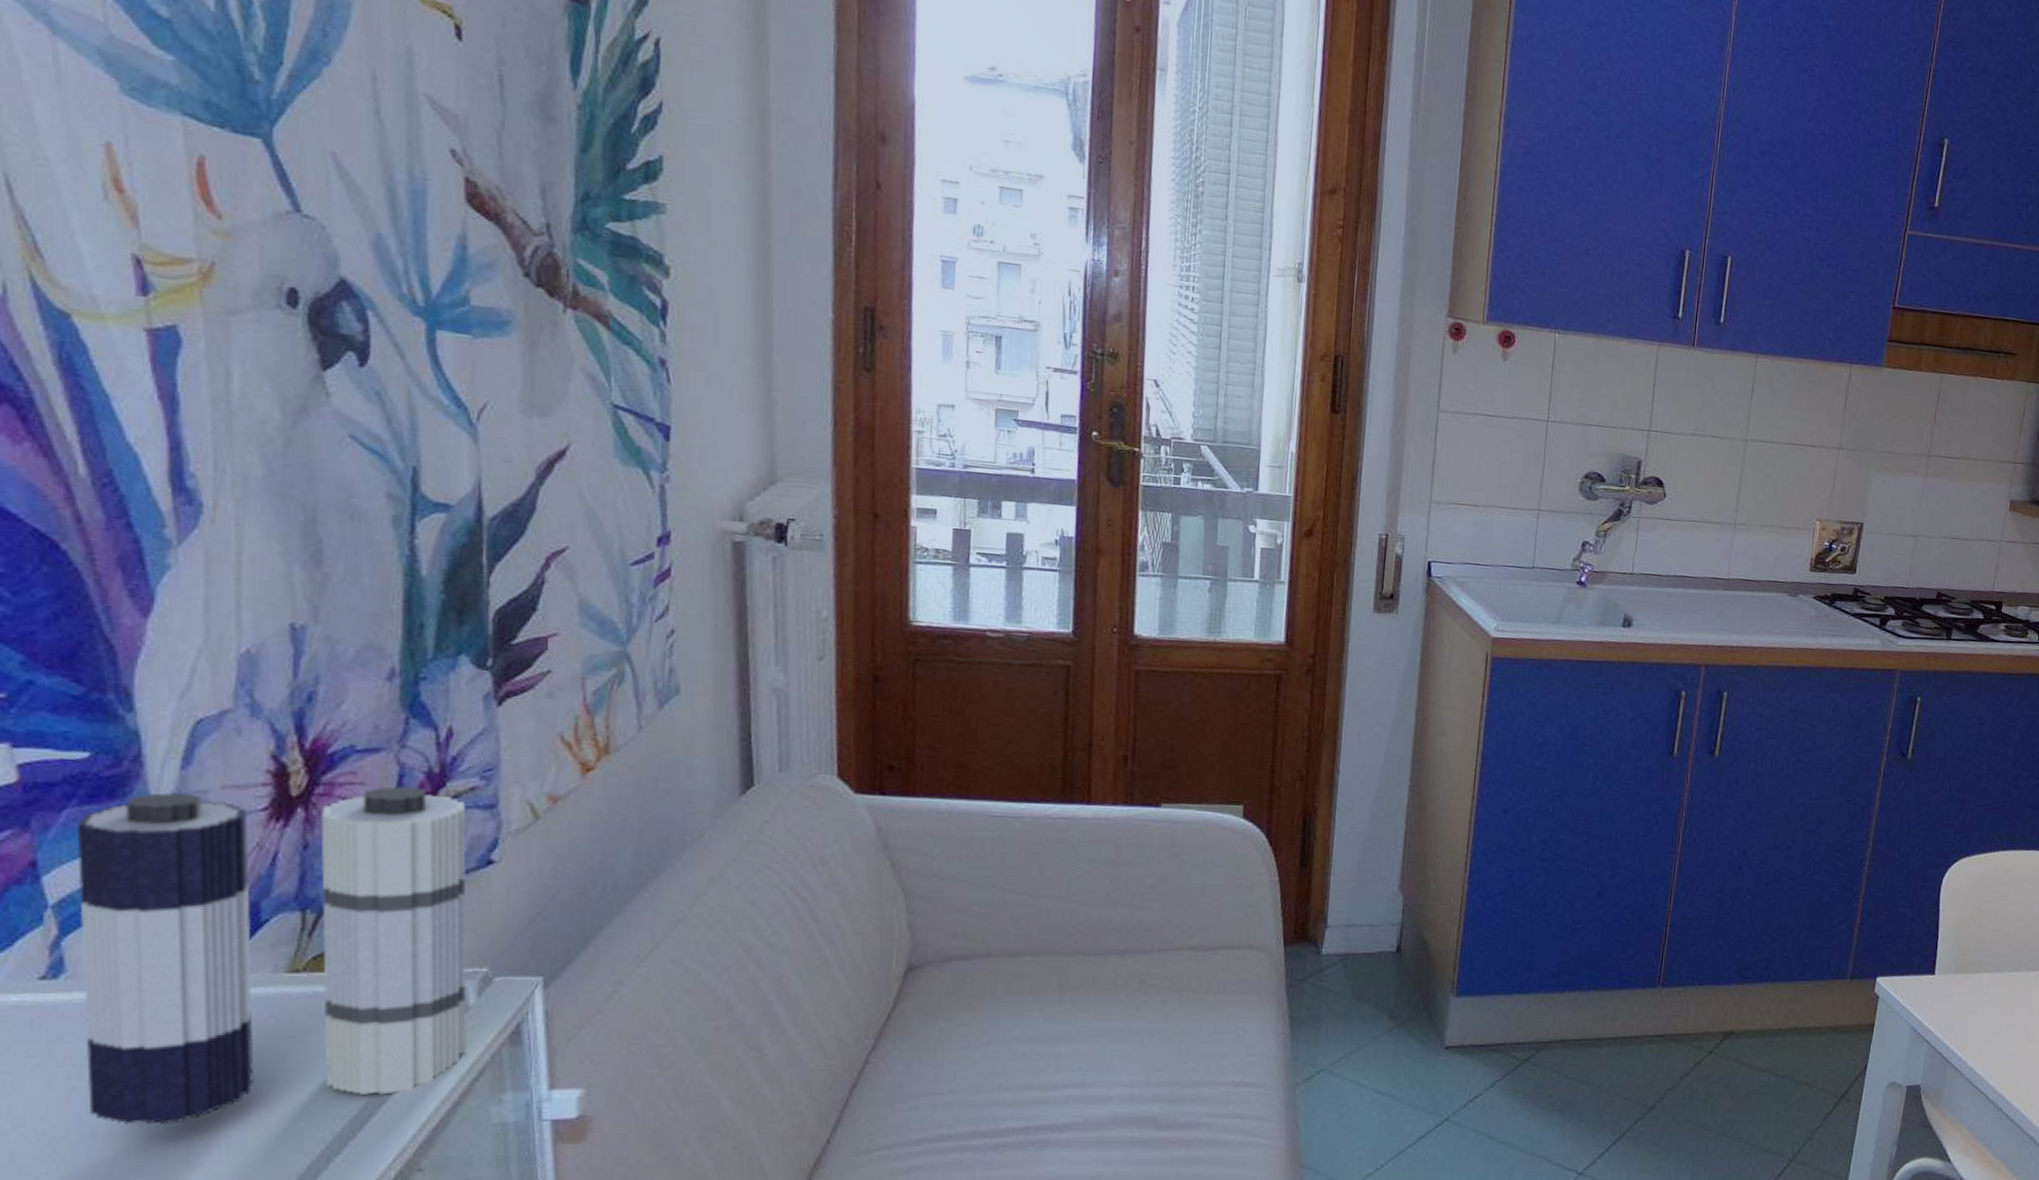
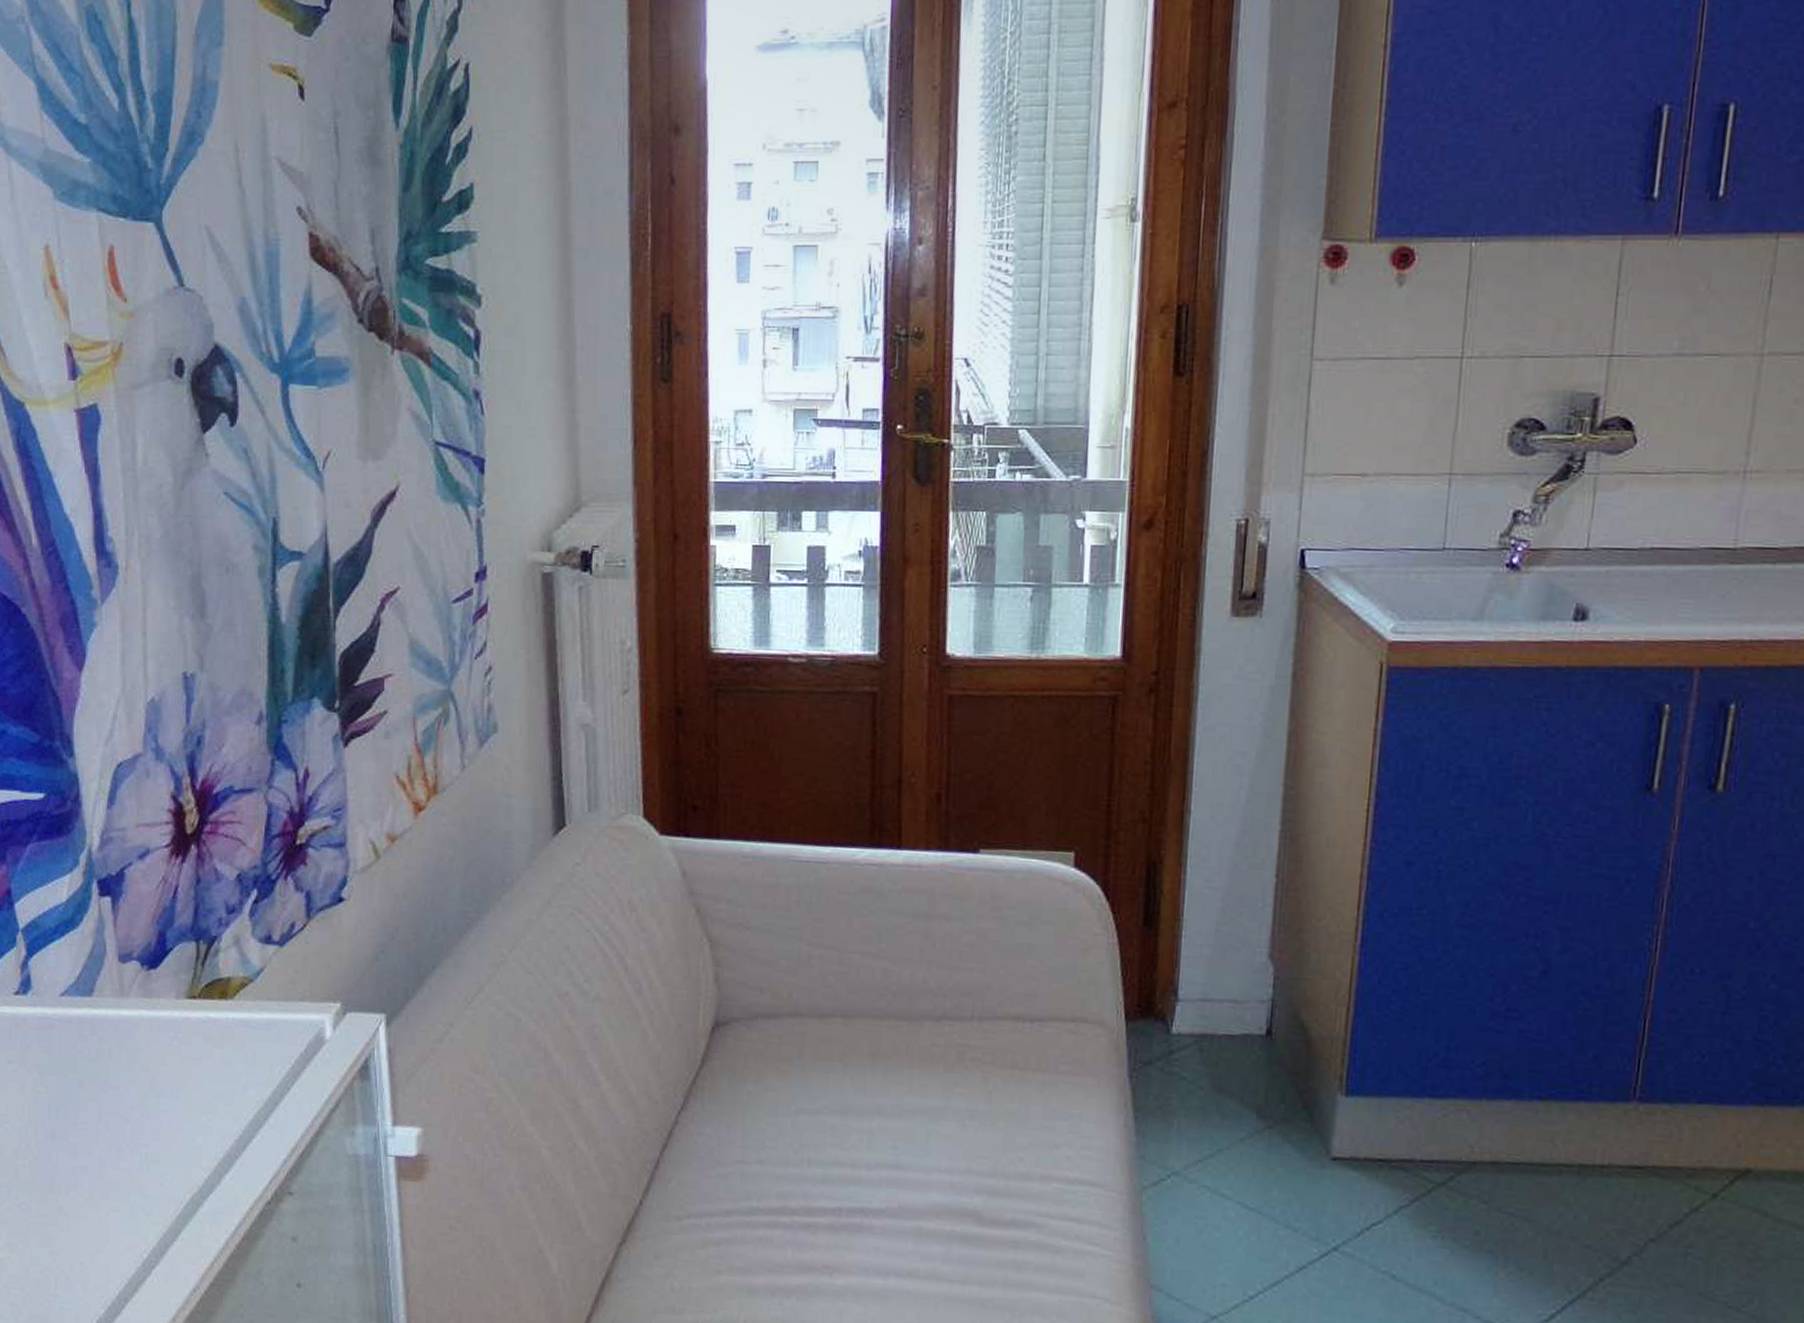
candle: present [76,786,467,1125] -> none [37,825,324,1131]

